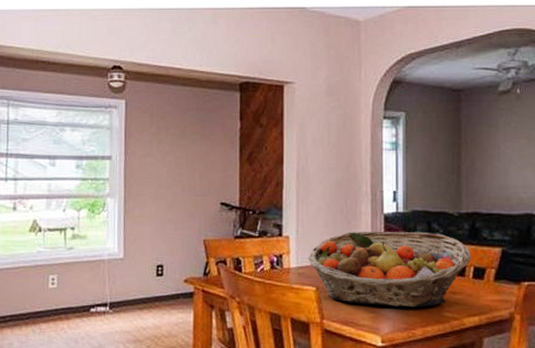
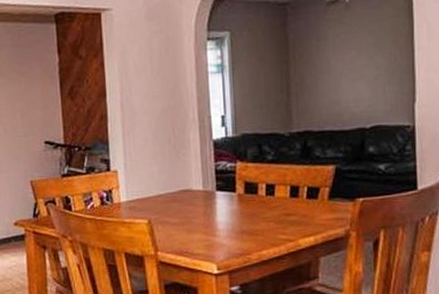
fruit basket: present [307,231,471,308] -> none [137,155,305,234]

